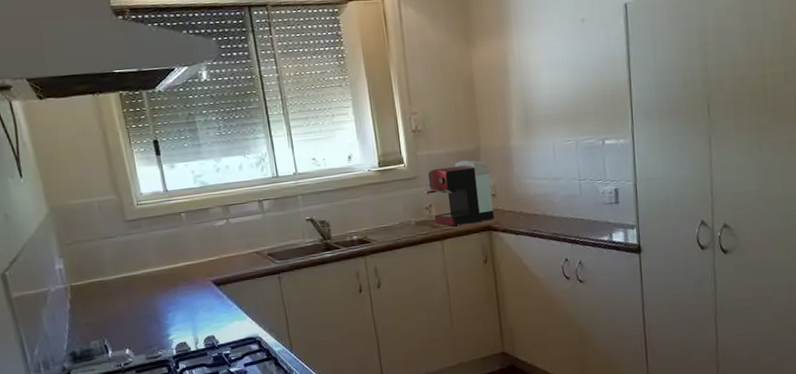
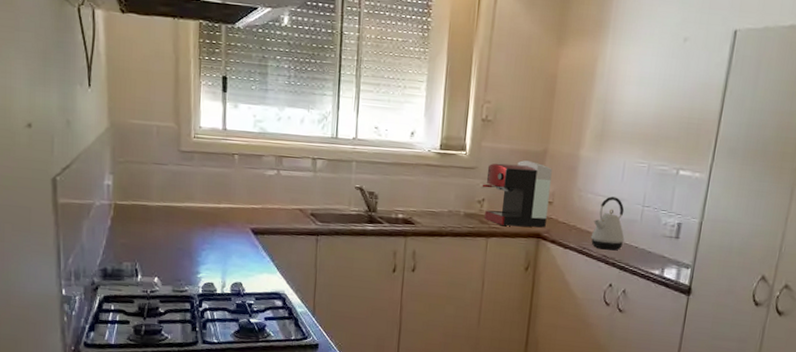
kettle: none [537,177,570,228] -> present [590,196,625,250]

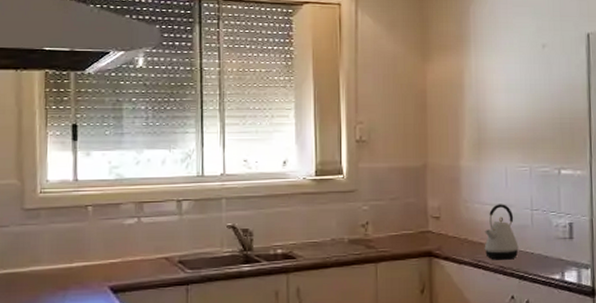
coffee maker: present [482,160,552,228] -> none [364,177,436,248]

